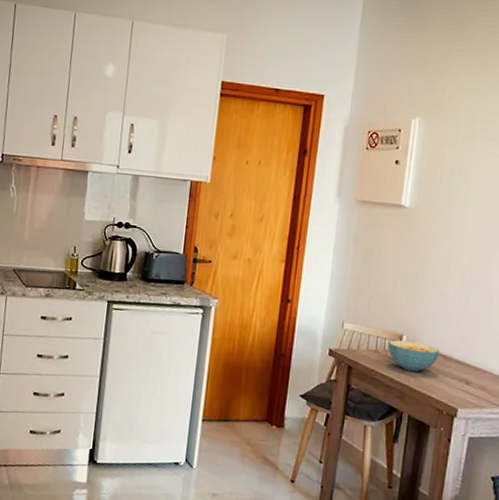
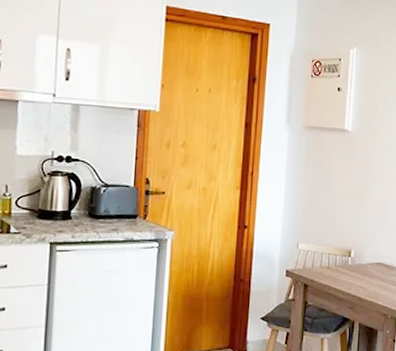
cereal bowl: present [388,340,440,372] -> none [339,255,383,283]

